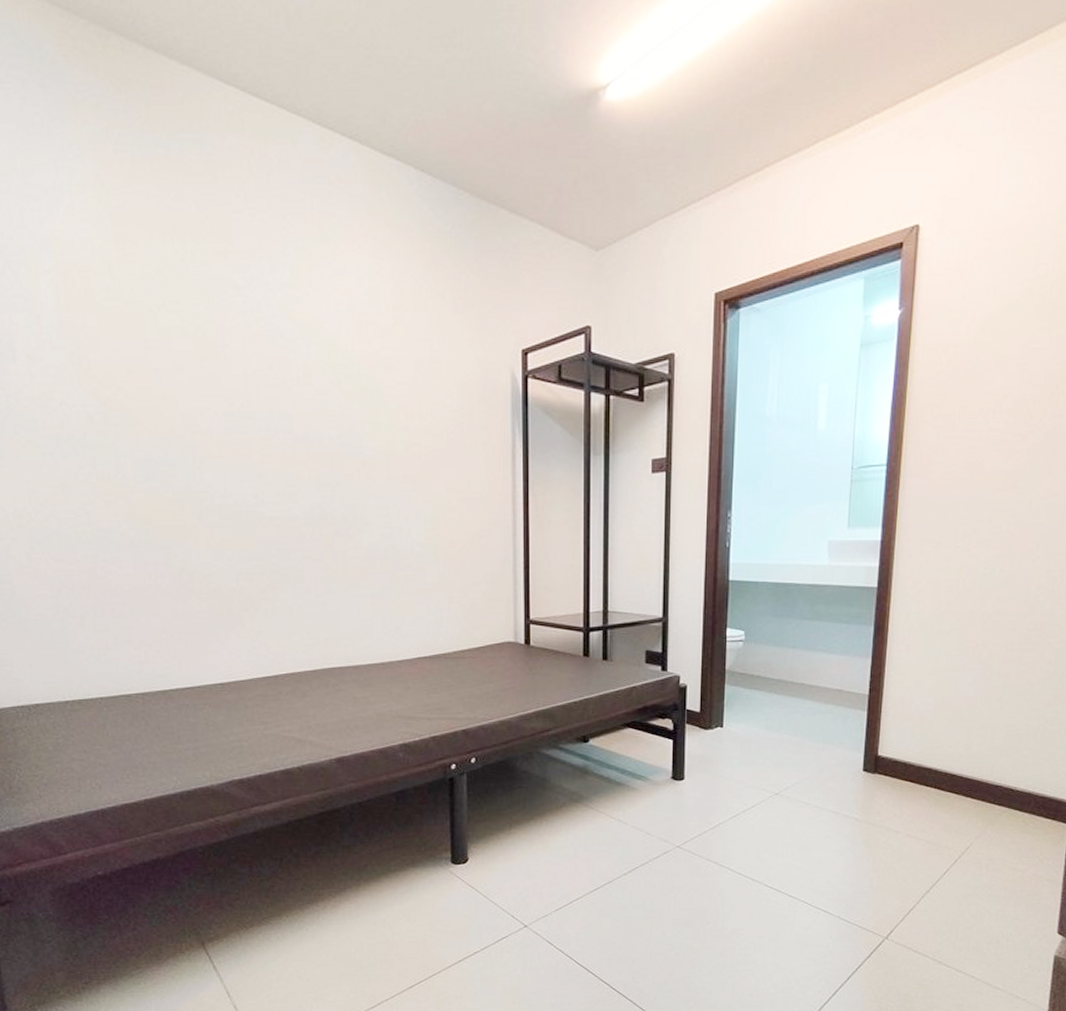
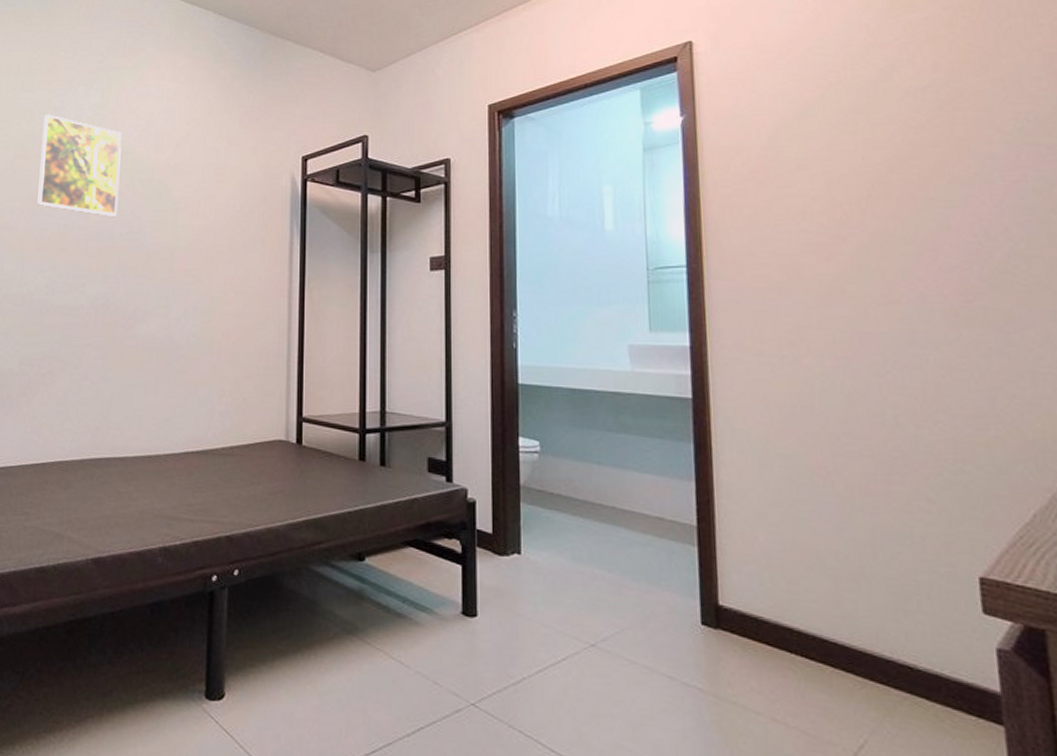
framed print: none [225,294,325,419] -> present [37,114,122,218]

